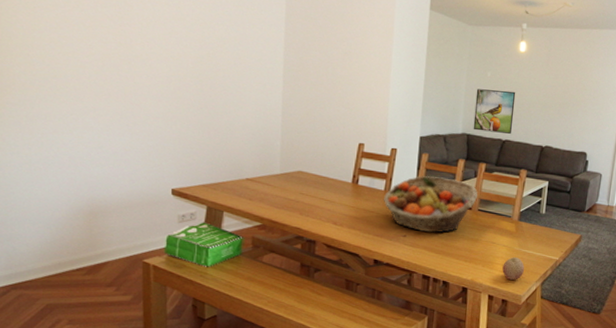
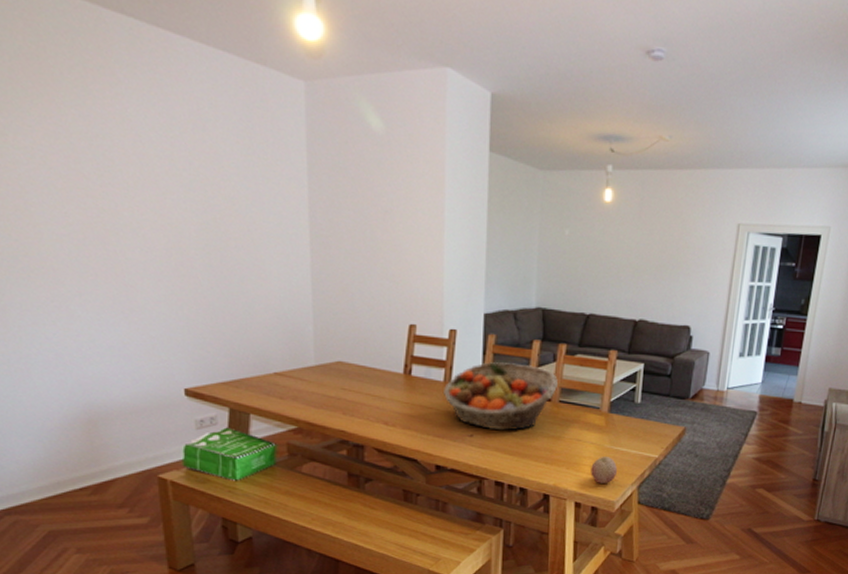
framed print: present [473,89,516,134] -> none [549,251,601,306]

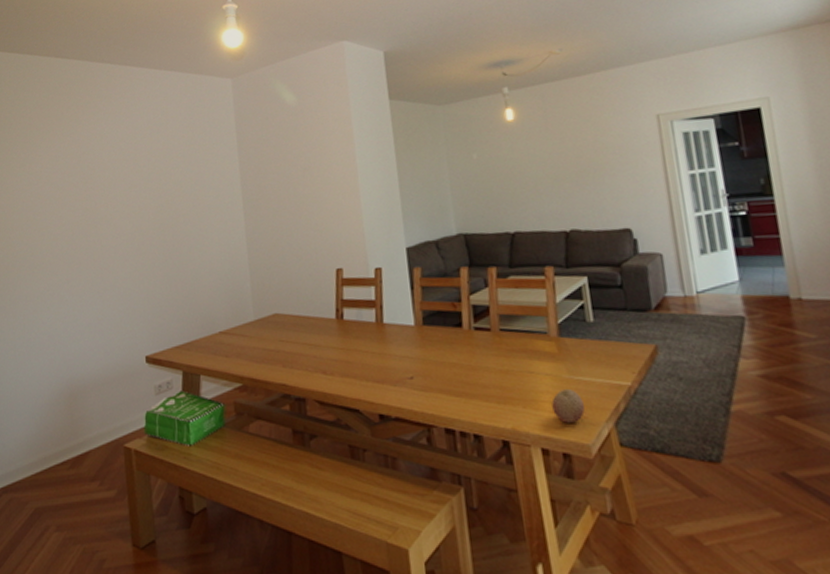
fruit basket: present [442,362,558,431] -> none [376,294,495,370]

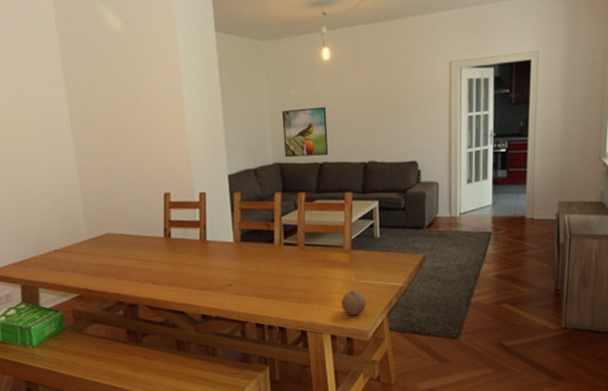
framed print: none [463,170,520,228] -> present [281,106,329,158]

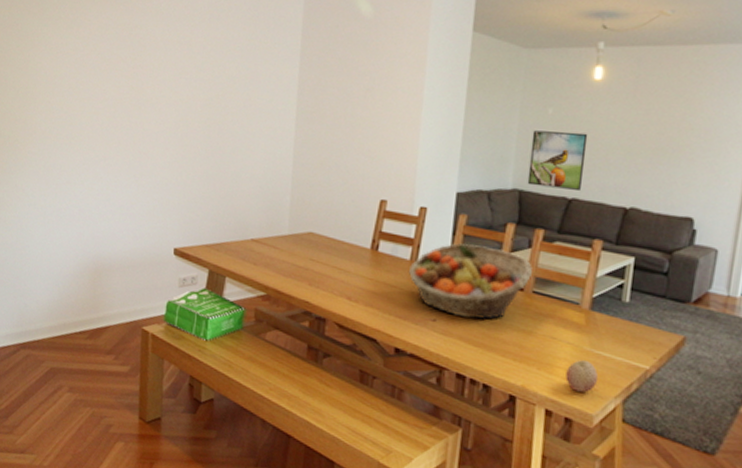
fruit basket: none [200,215,302,278] -> present [408,243,532,320]

